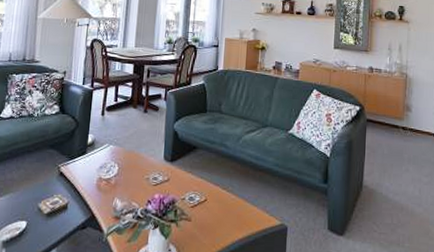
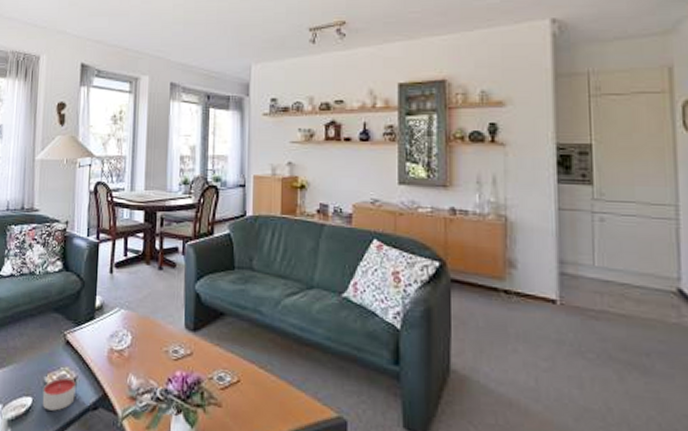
candle: none [35,203,67,232] -> present [42,377,76,411]

